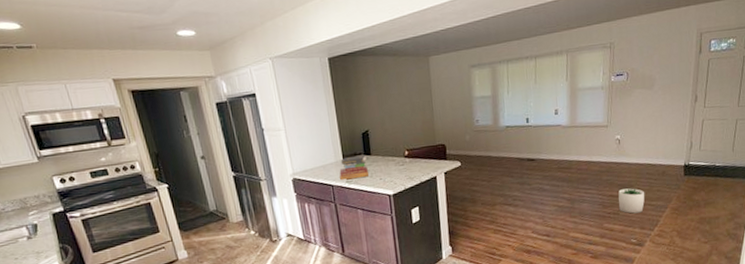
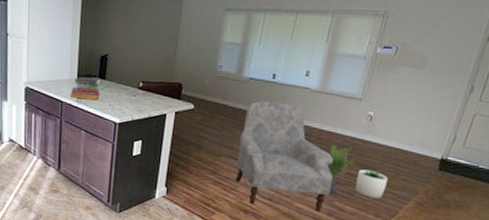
armchair: none [509,143,599,243] -> present [235,101,333,212]
potted plant: none [590,170,613,218] -> present [328,145,354,194]

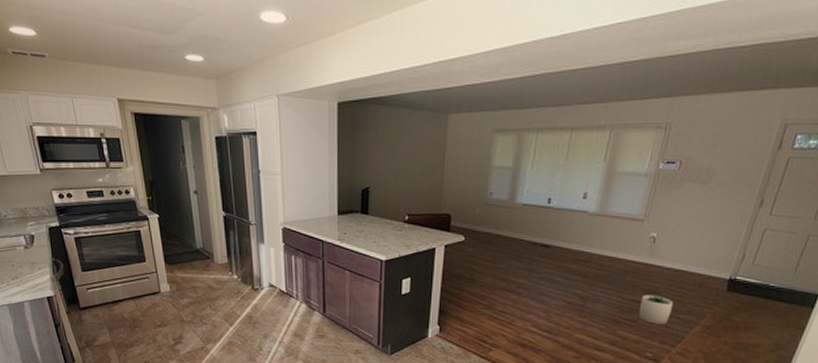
books: present [70,76,100,101] -> none [332,212,363,238]
armchair: present [235,101,333,212] -> none [512,228,616,342]
potted plant: present [328,145,354,194] -> none [609,270,637,323]

